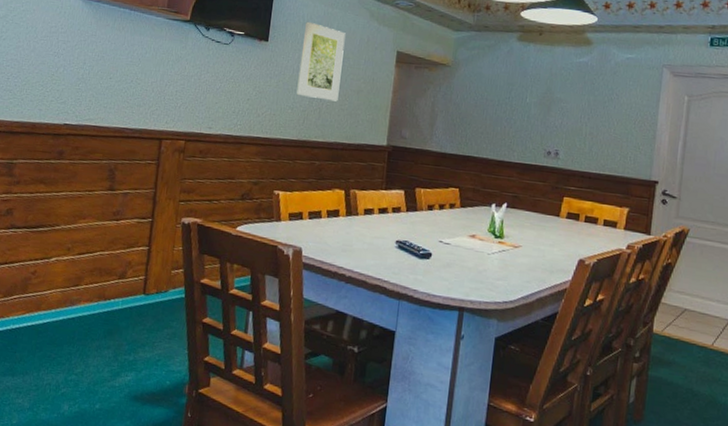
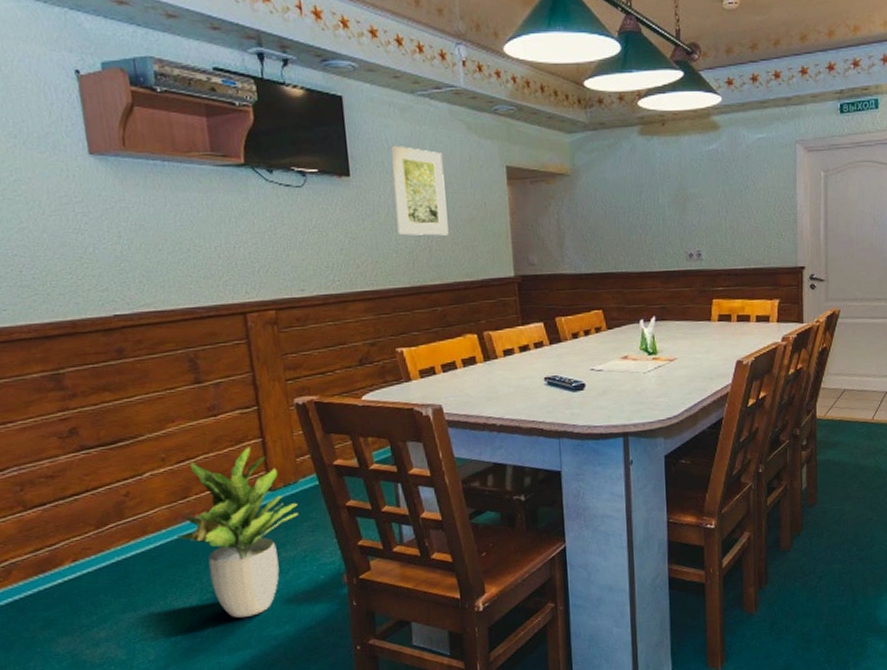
potted plant: none [61,252,163,405] -> present [176,447,298,618]

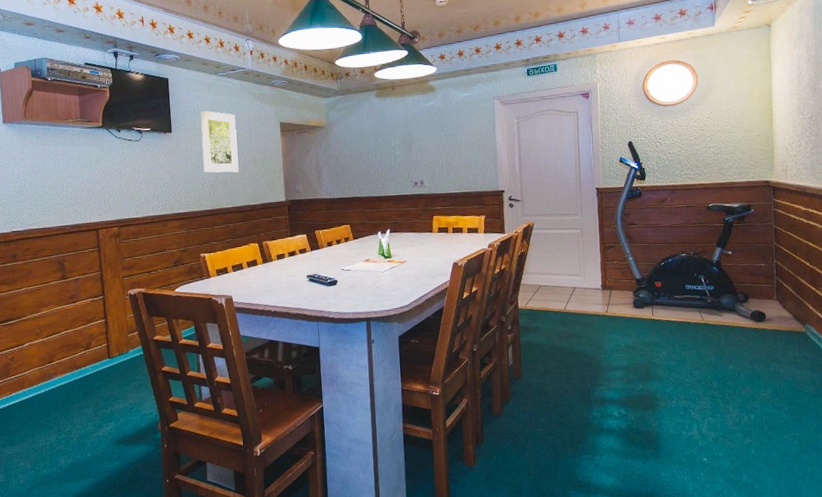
potted plant: present [176,447,298,618] -> none [43,325,128,454]

